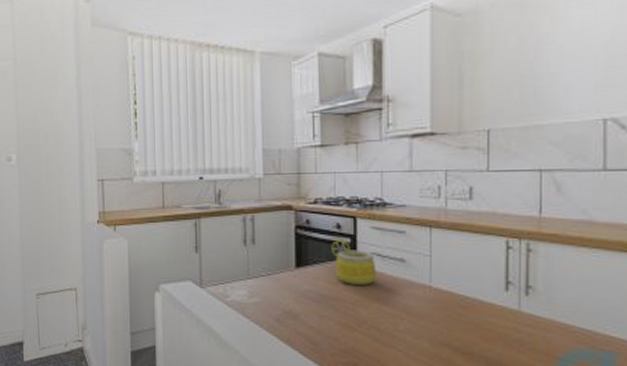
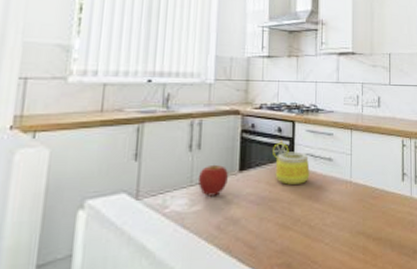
apple: none [254,259,284,290] -> present [197,164,228,196]

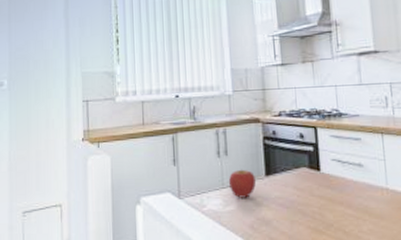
mug: present [273,140,310,185] -> none [296,146,339,190]

